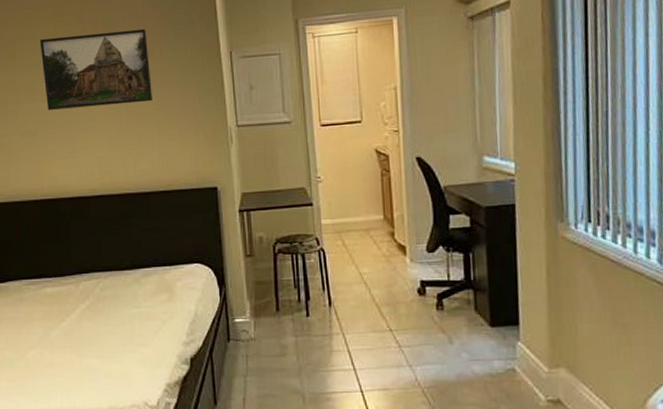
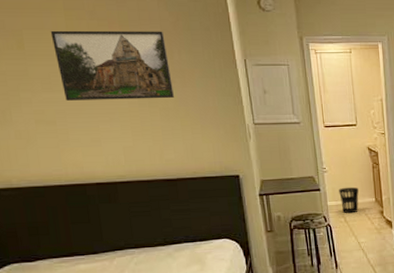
wastebasket: none [336,200,362,235] -> present [339,187,359,214]

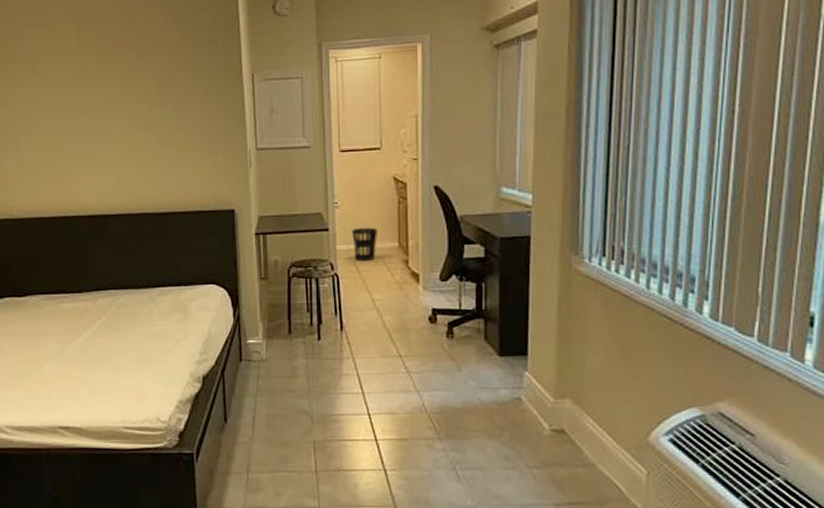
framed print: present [50,30,174,101] -> none [62,48,173,128]

